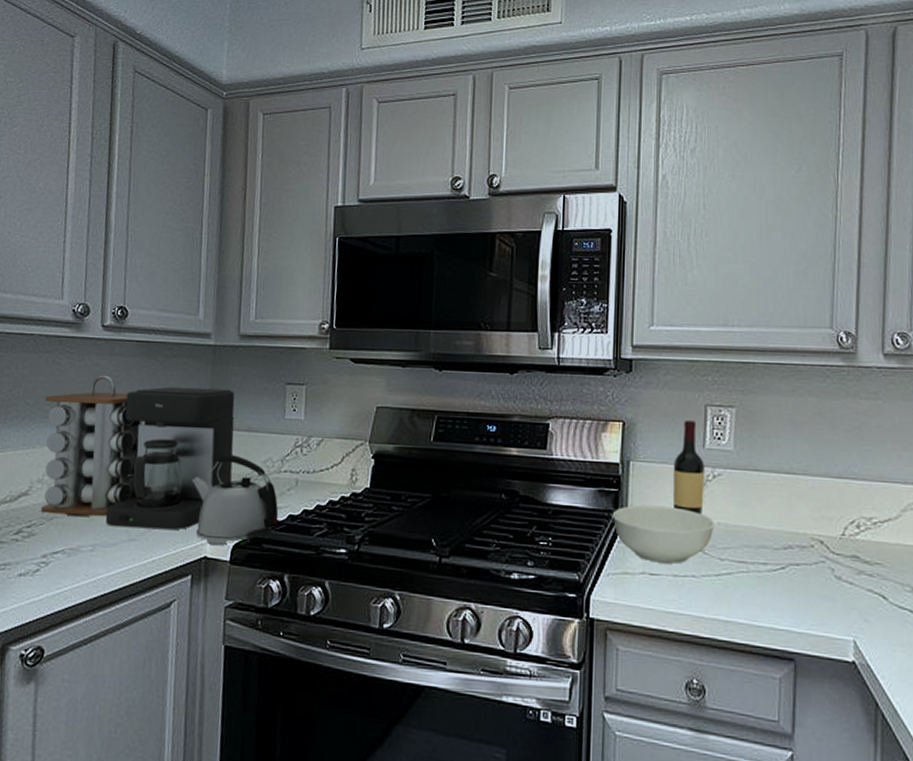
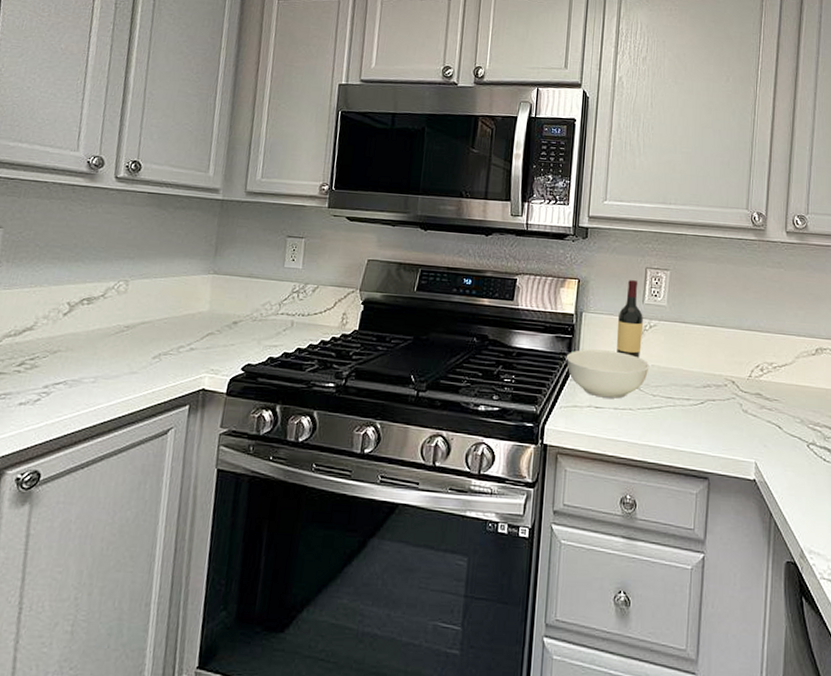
spice rack: present [41,375,143,517] -> none [45,222,150,351]
coffee maker: present [105,386,235,530] -> none [109,235,239,364]
kettle: present [191,453,279,545] -> none [193,296,274,378]

